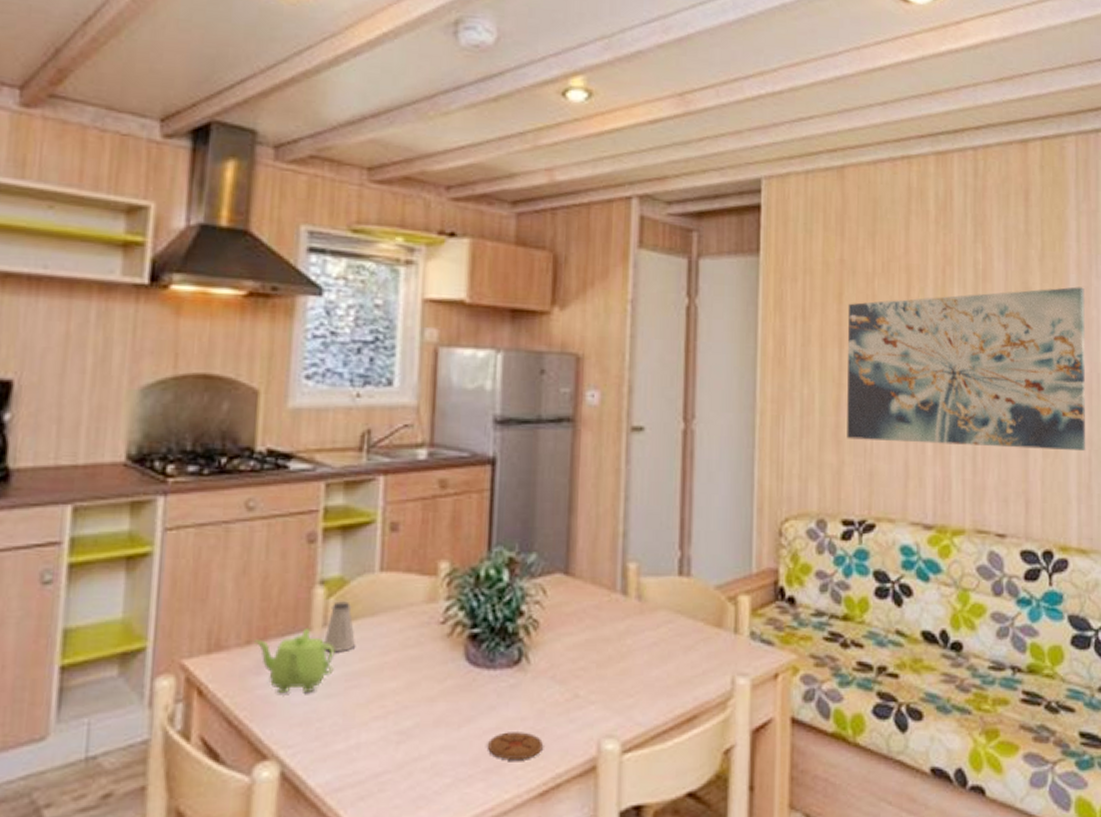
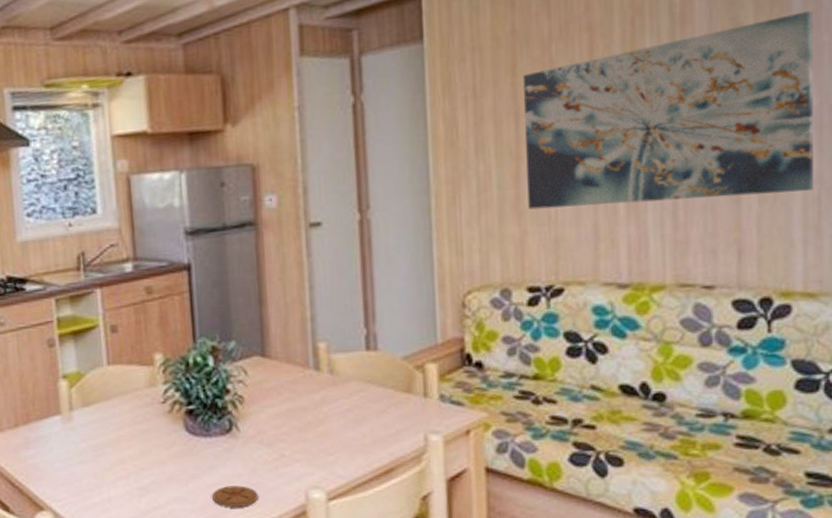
teapot: present [254,628,335,694] -> none [21,413,83,462]
saltshaker: present [323,601,355,651] -> none [72,390,96,429]

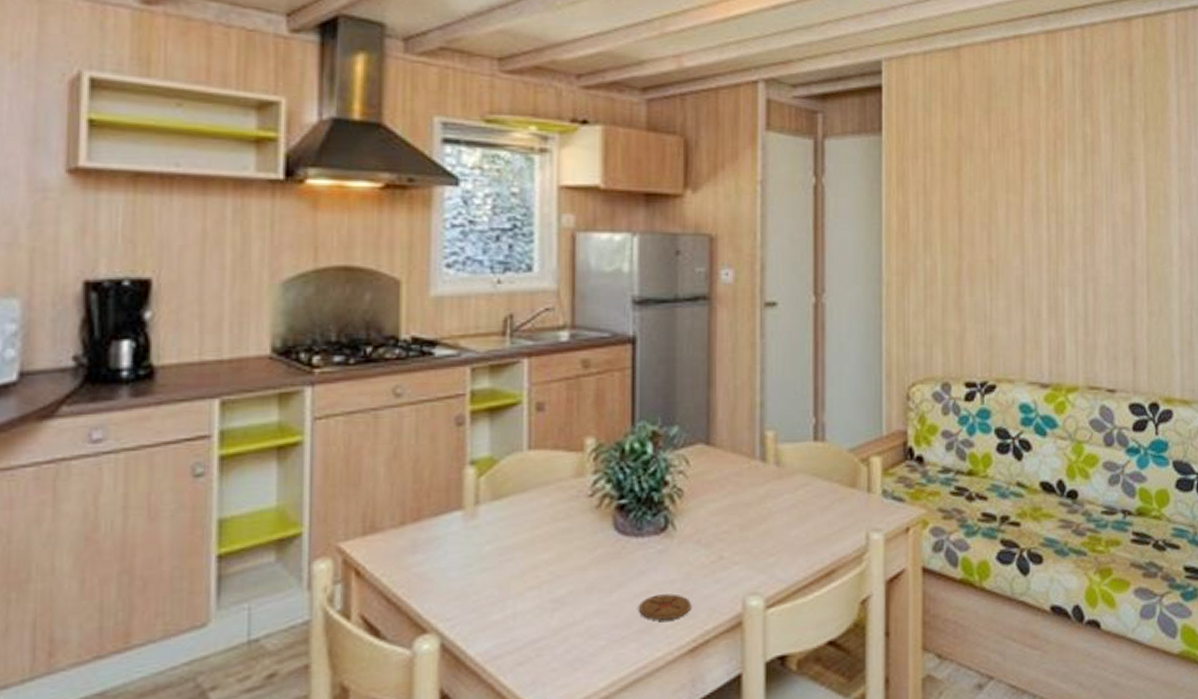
wall art: present [522,11,815,210] -> none [966,156,1188,310]

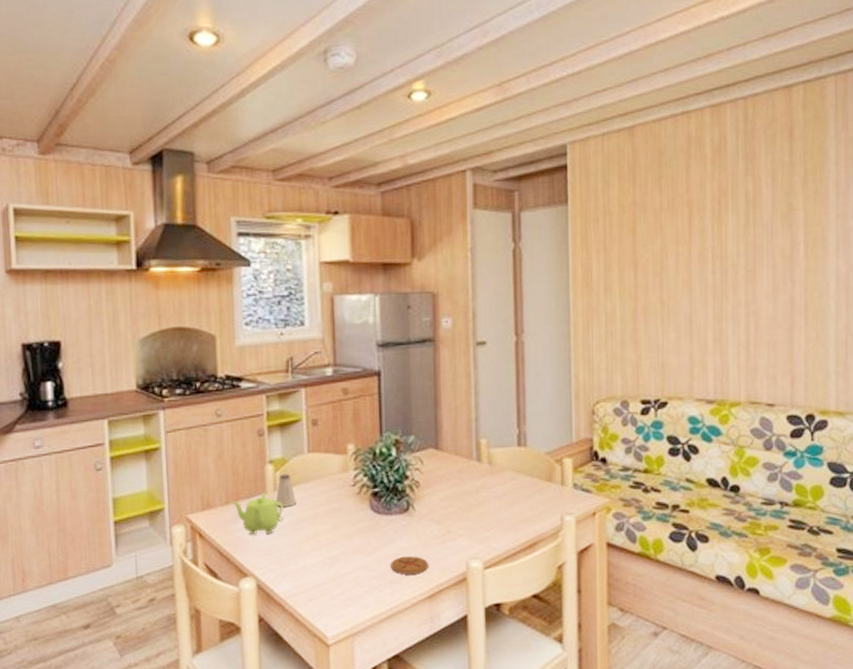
teapot: none [409,507,488,570] -> present [231,492,284,535]
saltshaker: none [477,480,507,528] -> present [276,474,296,507]

